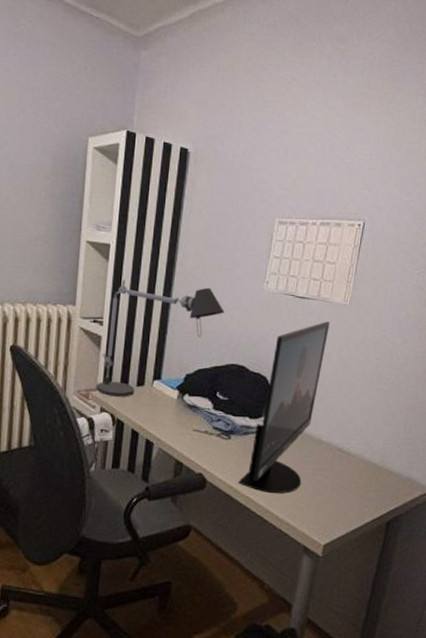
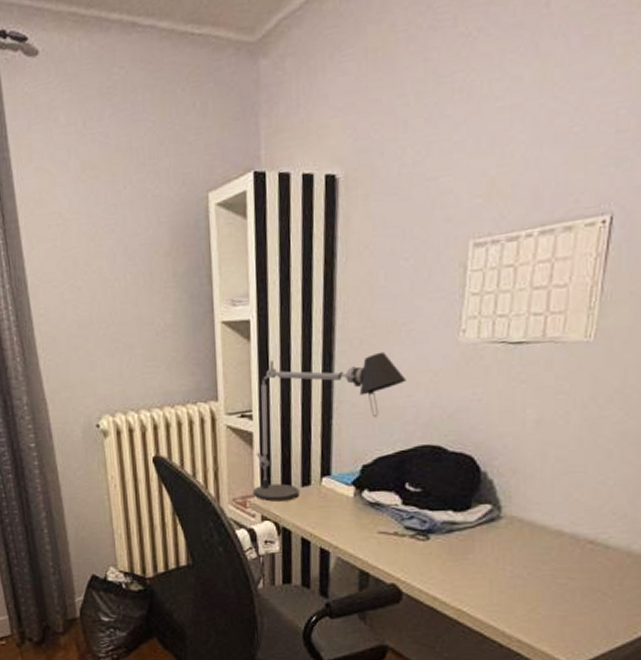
monitor: present [238,321,330,493] -> none [445,370,564,603]

